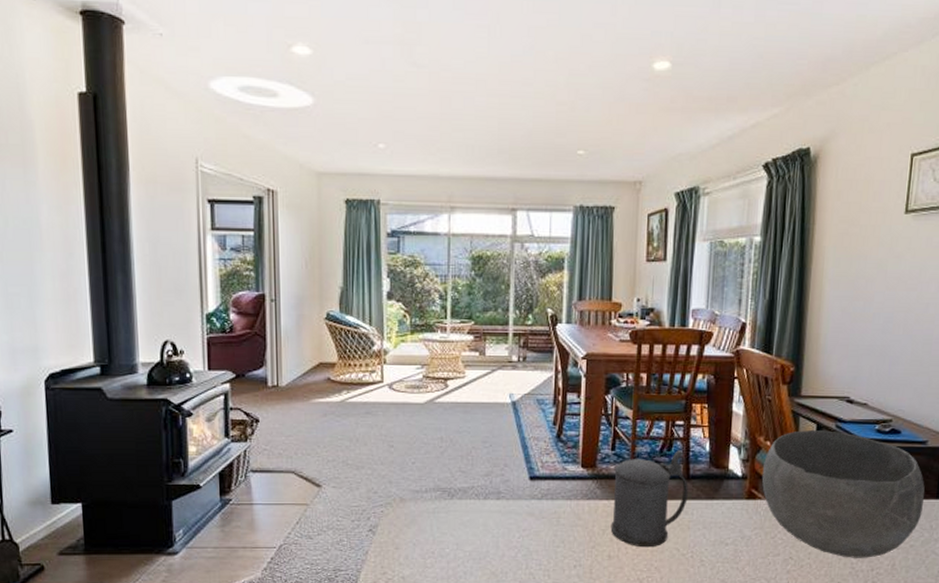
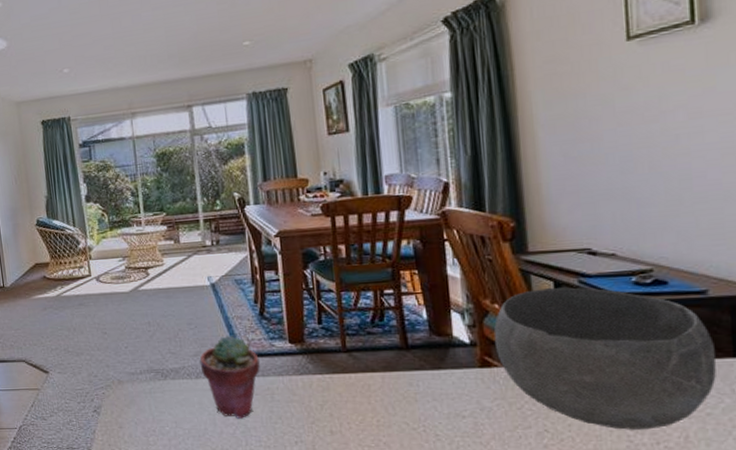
potted succulent: none [490,456,551,542] -> present [199,335,261,419]
beer stein: present [610,450,688,548] -> none [324,320,410,422]

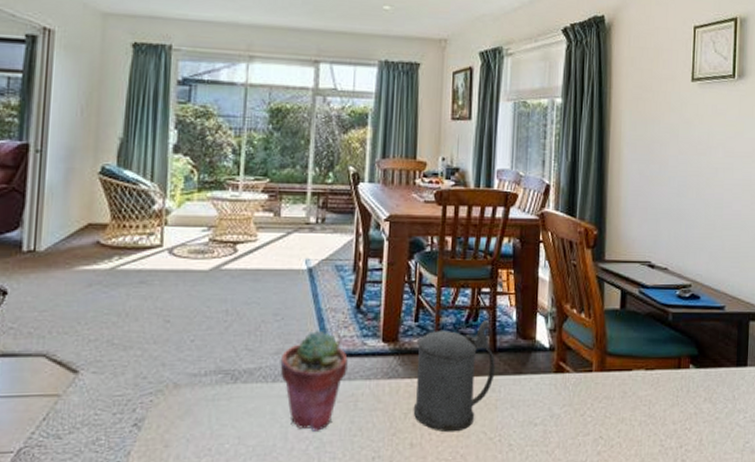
beer stein: none [324,320,410,422] -> present [413,320,495,433]
bowl: present [493,287,716,430] -> none [569,295,725,435]

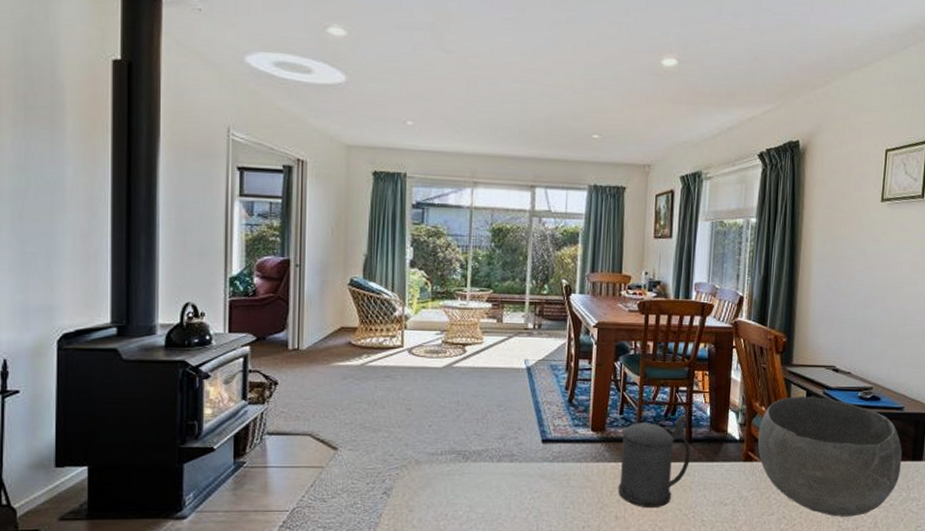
potted succulent: present [280,330,349,431] -> none [504,419,563,503]
bowl: none [569,295,725,435] -> present [757,395,902,517]

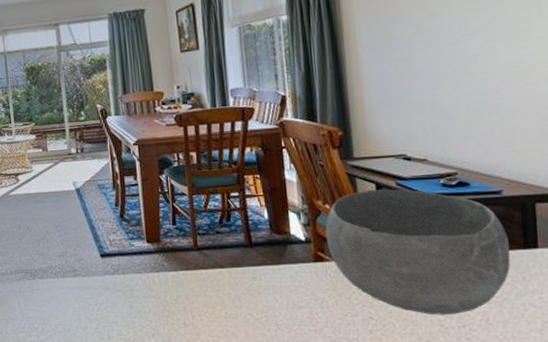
beer stein: present [618,415,691,508] -> none [178,220,254,314]

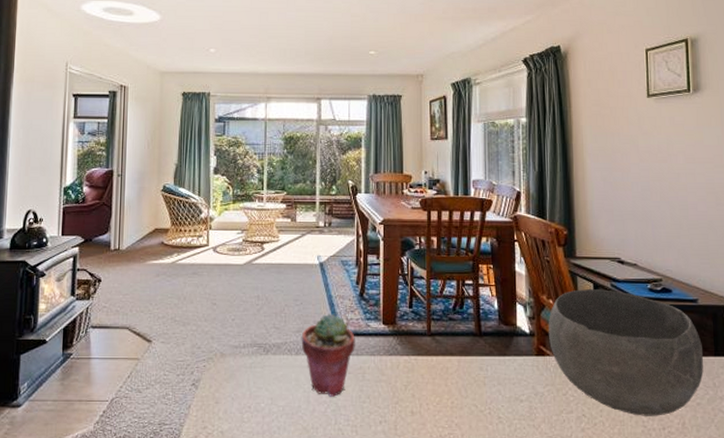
potted succulent: none [65,236,121,314] -> present [301,313,356,397]

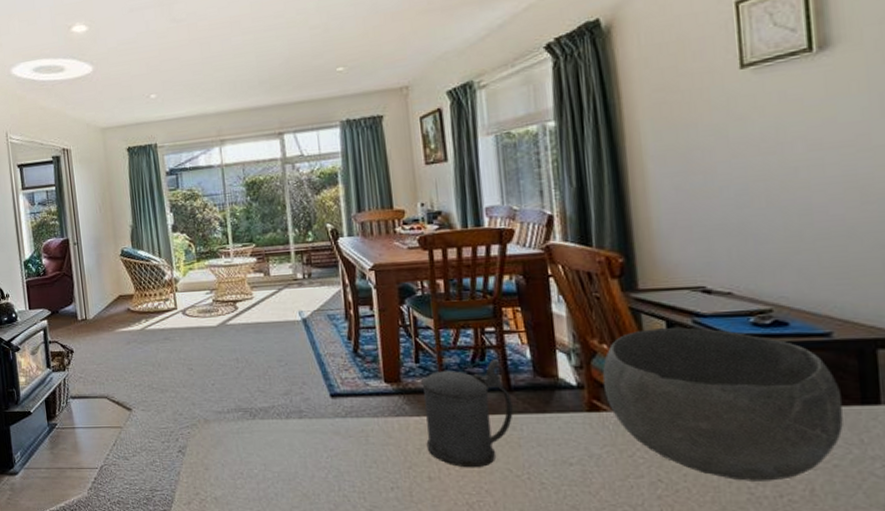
potted succulent: present [301,313,356,397] -> none [290,373,355,462]
beer stein: none [412,308,481,404] -> present [421,359,513,468]

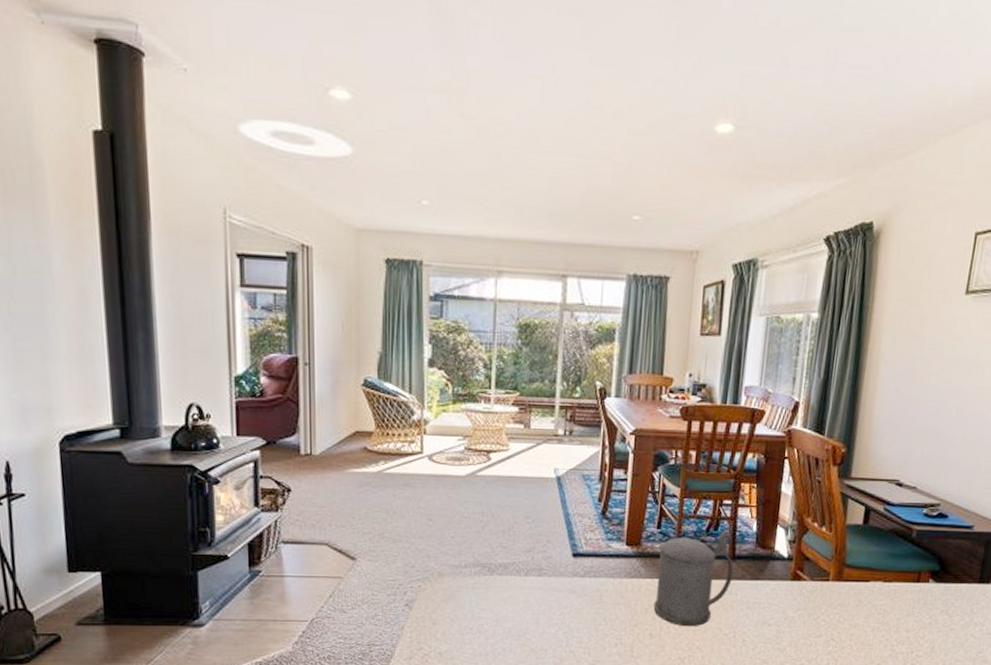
bowl: present [602,327,843,481] -> none [807,511,969,641]

